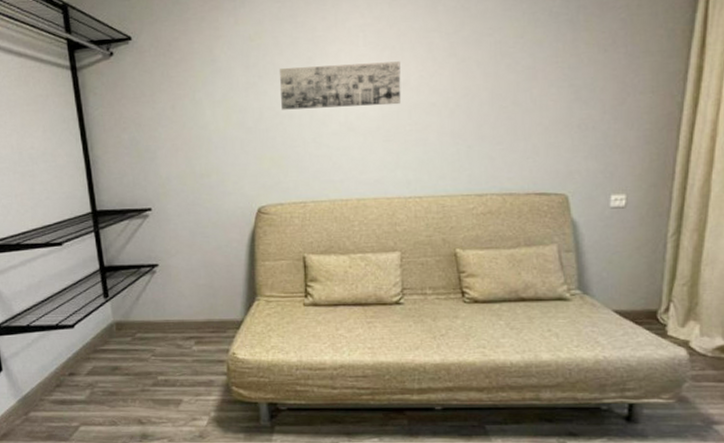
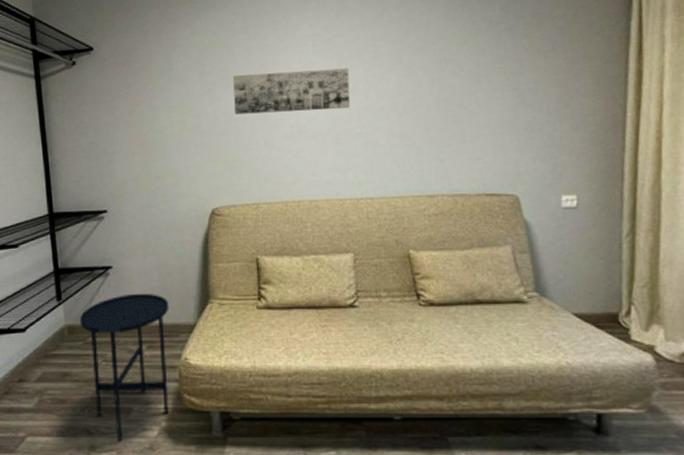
side table: none [128,290,218,430] -> present [80,293,169,442]

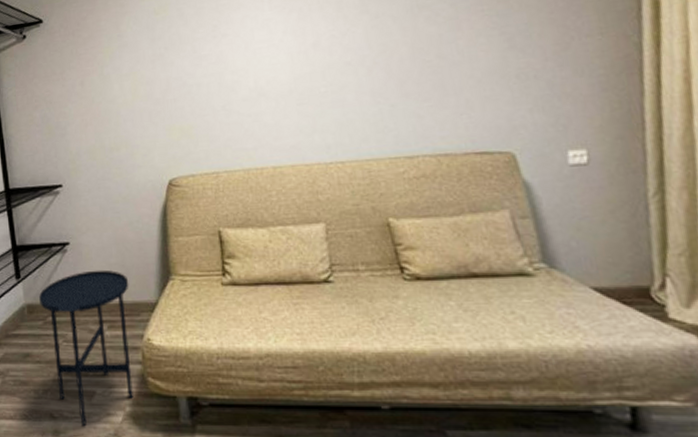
wall art: present [232,68,351,115] -> none [184,22,313,79]

